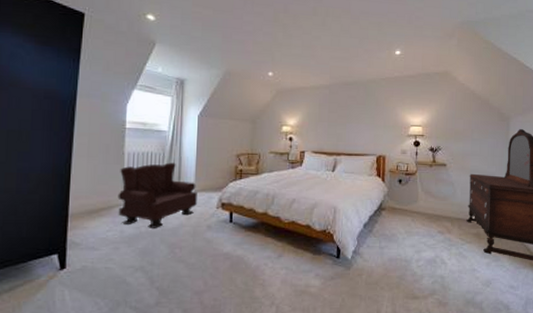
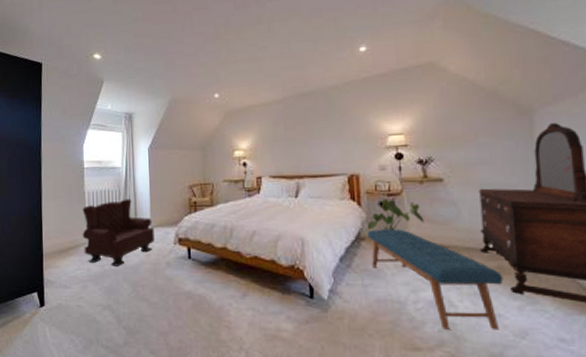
house plant: none [387,177,430,203] -> present [367,199,424,231]
bench: none [387,201,479,283] -> present [367,229,503,331]

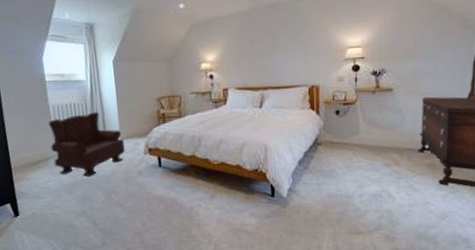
house plant: present [367,199,424,231] -> none [324,107,374,137]
bench: present [367,229,503,331] -> none [324,134,434,217]

